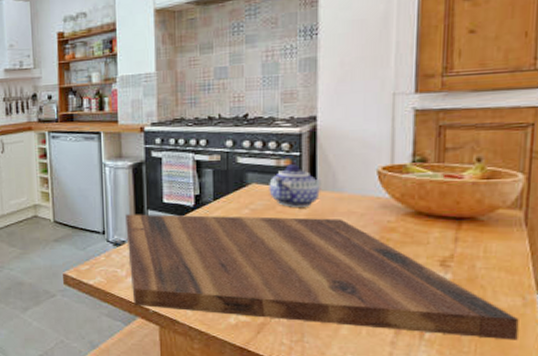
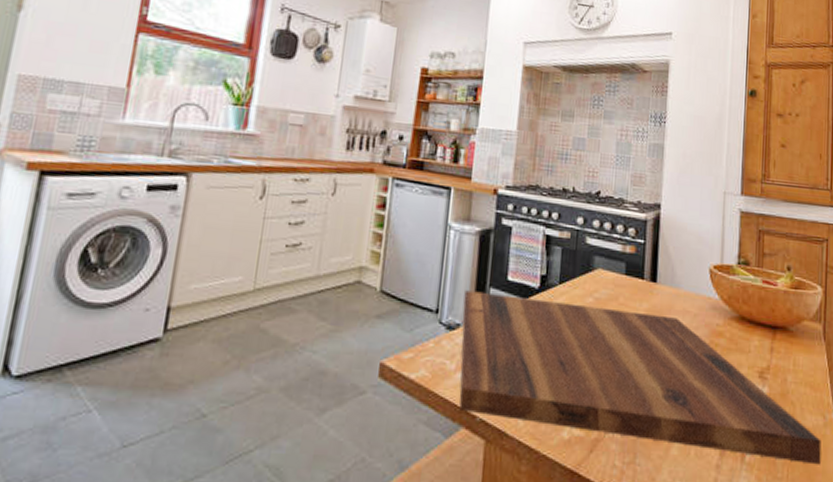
teapot: present [269,164,320,207] -> none [613,252,660,301]

